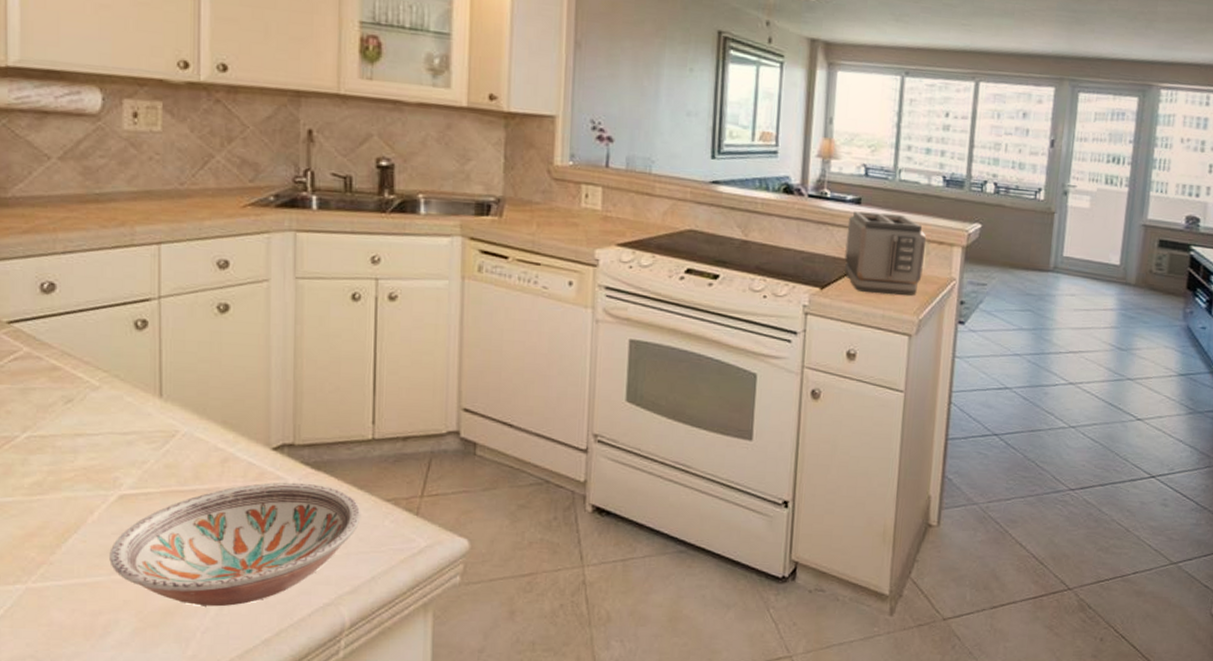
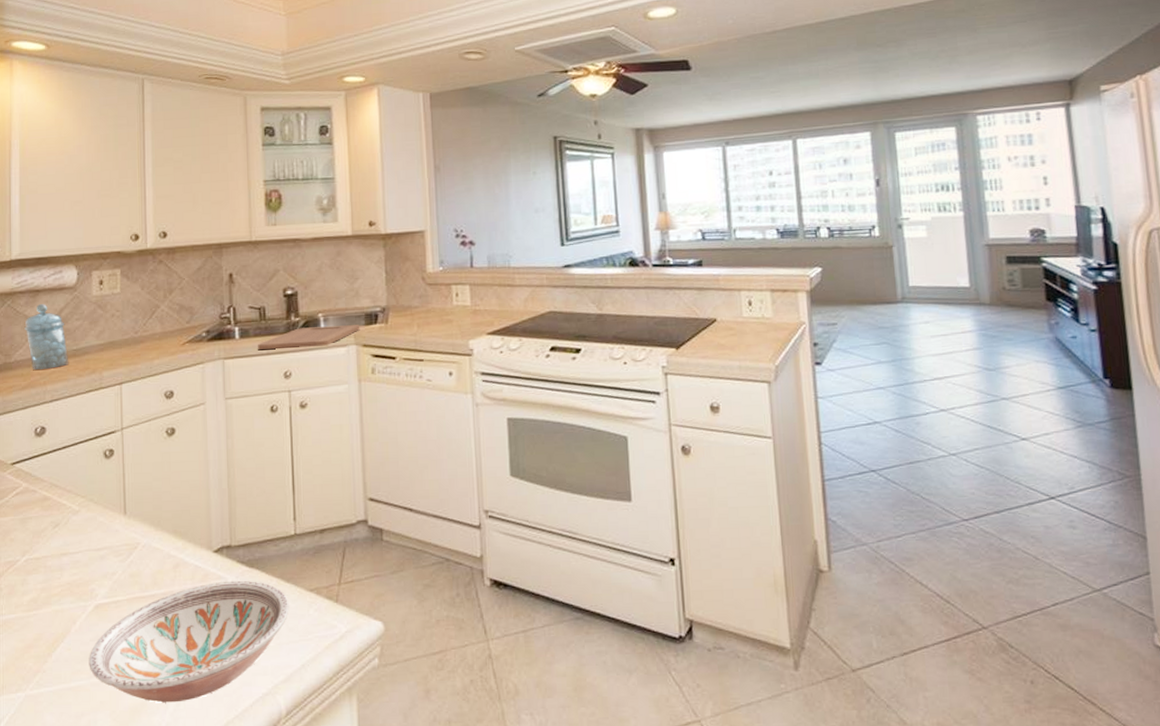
canister: none [26,130,89,213] -> present [24,304,69,370]
cutting board: none [340,207,469,233] -> present [258,325,360,351]
toaster: present [845,211,927,295] -> none [692,270,772,346]

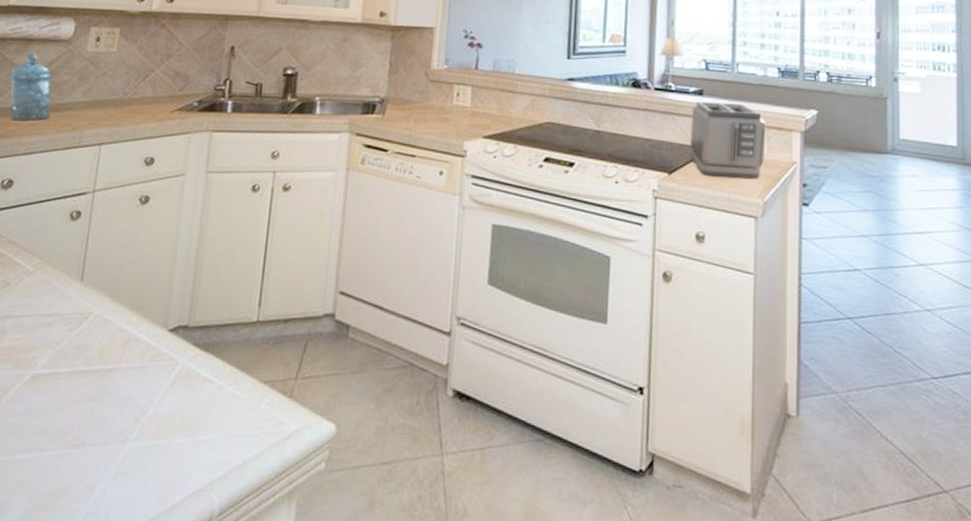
bowl: present [89,580,289,703] -> none [14,363,240,490]
cutting board: present [258,325,360,351] -> none [249,109,356,130]
toaster: none [692,270,772,346] -> present [690,101,766,179]

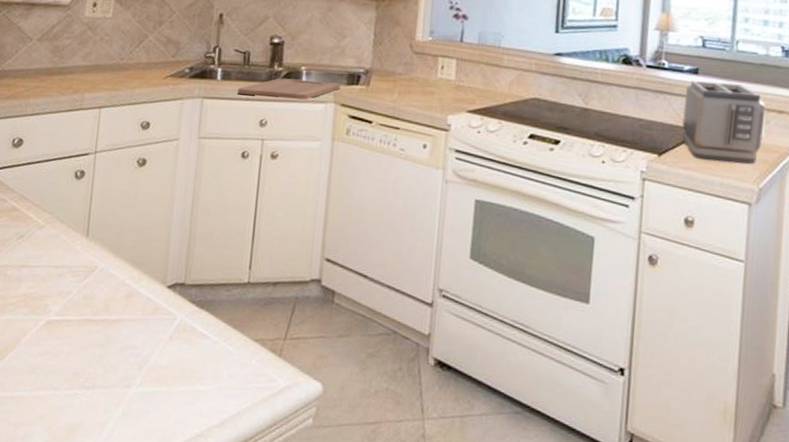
canister: present [10,53,54,121] -> none [16,18,55,83]
cutting board: none [249,109,356,130] -> present [238,78,341,100]

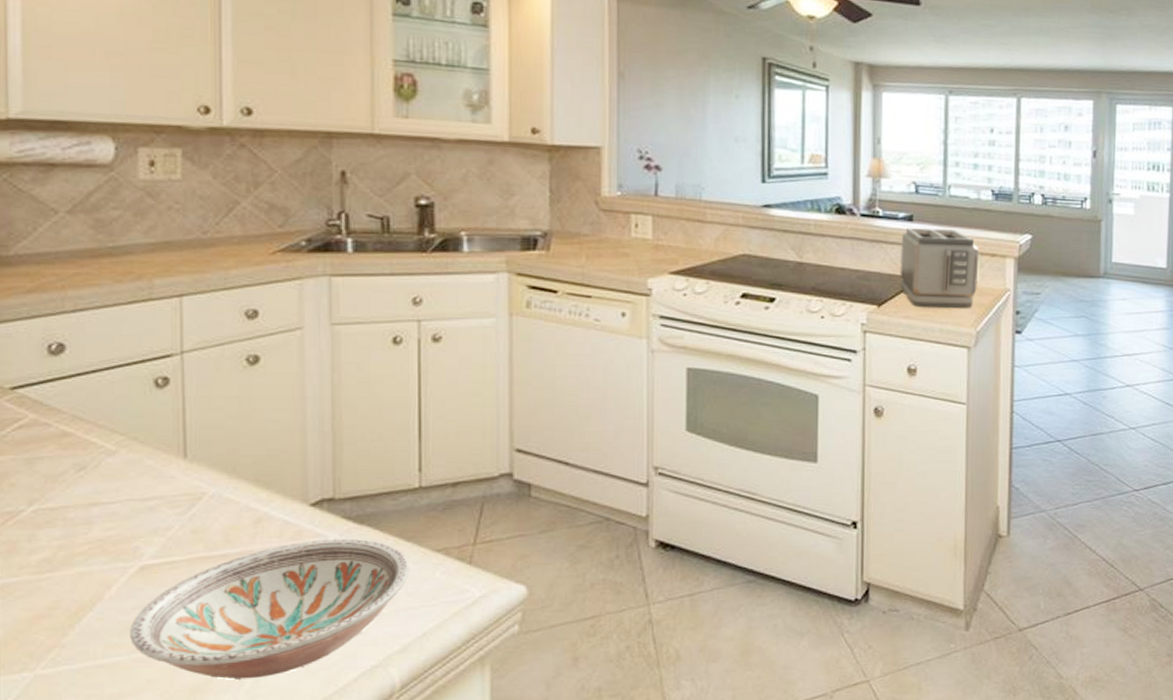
bowl: none [33,317,233,429] -> present [130,538,409,680]
cutting board: present [238,78,341,100] -> none [378,246,514,271]

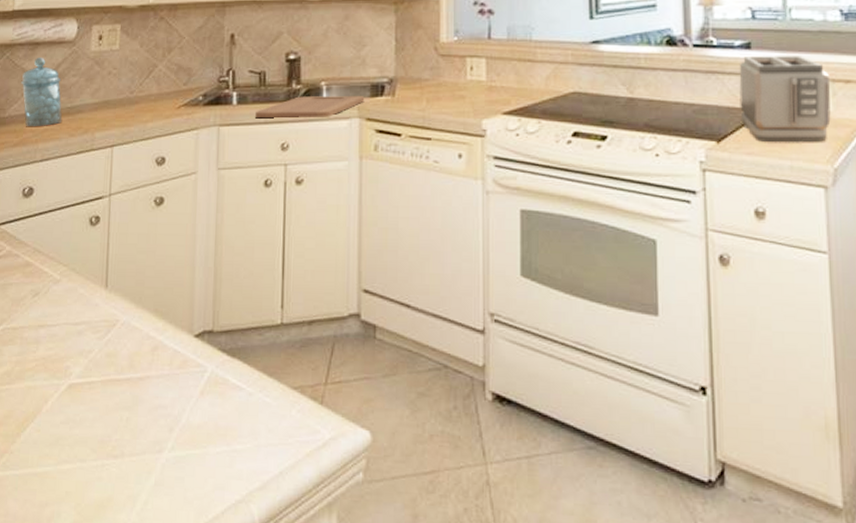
canister: none [31,183,102,270] -> present [21,58,63,127]
bowl: present [130,538,409,680] -> none [57,370,271,501]
cutting board: none [378,246,514,271] -> present [255,96,365,119]

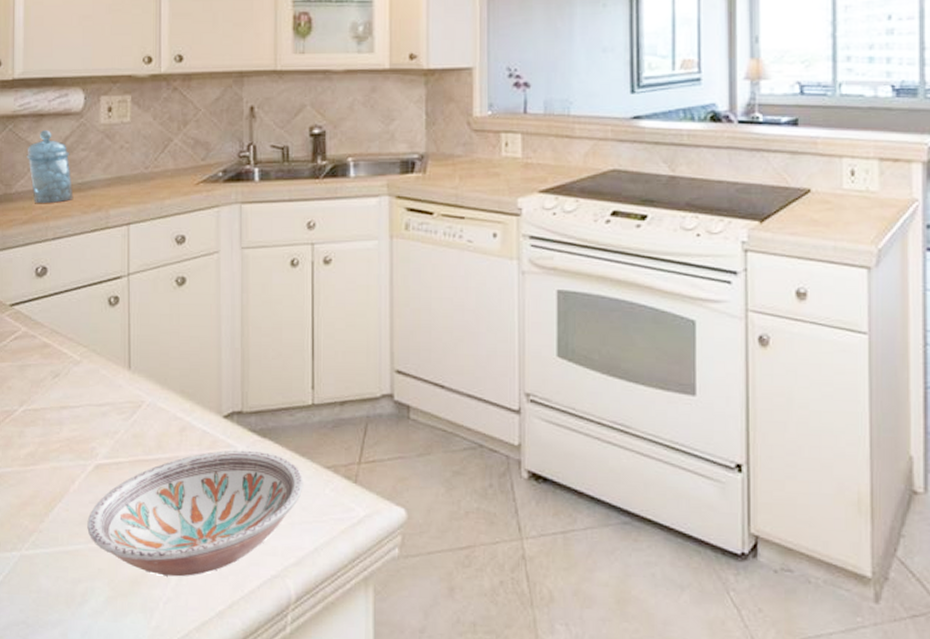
bowl: none [57,370,271,501] -> present [87,450,304,577]
cutting board: present [255,96,365,119] -> none [279,173,394,196]
toaster: present [739,56,831,142] -> none [785,133,879,222]

